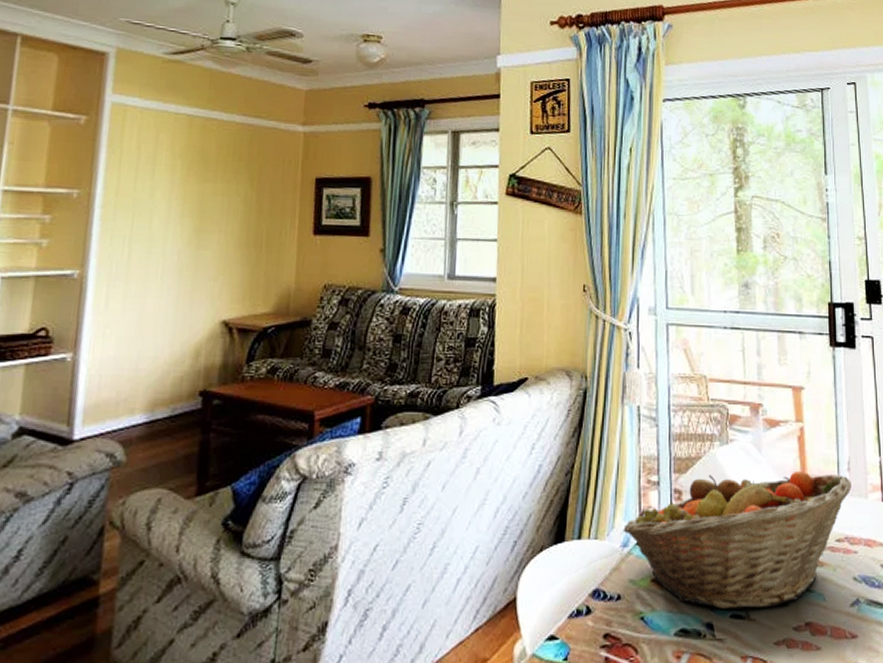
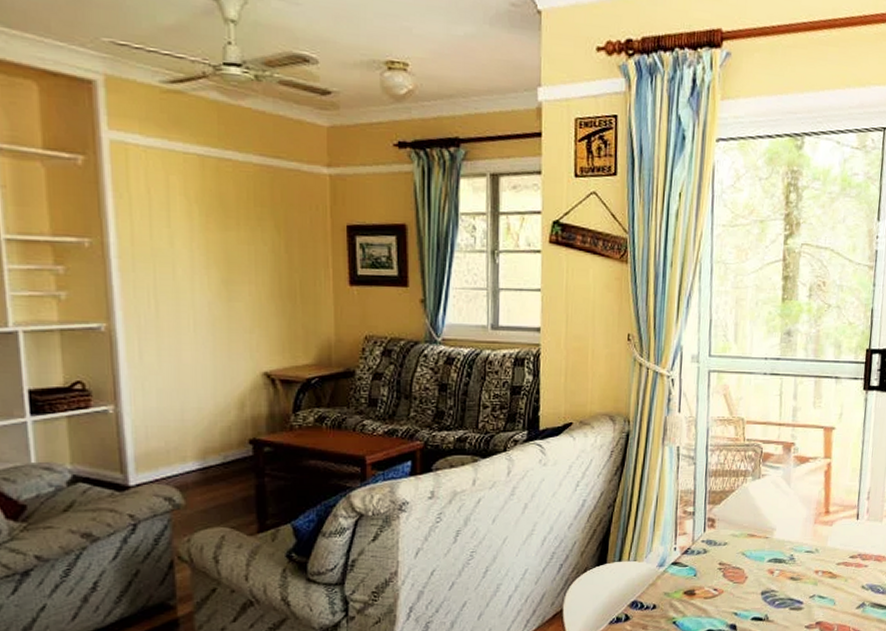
fruit basket: present [623,470,852,610] -> none [659,500,869,614]

